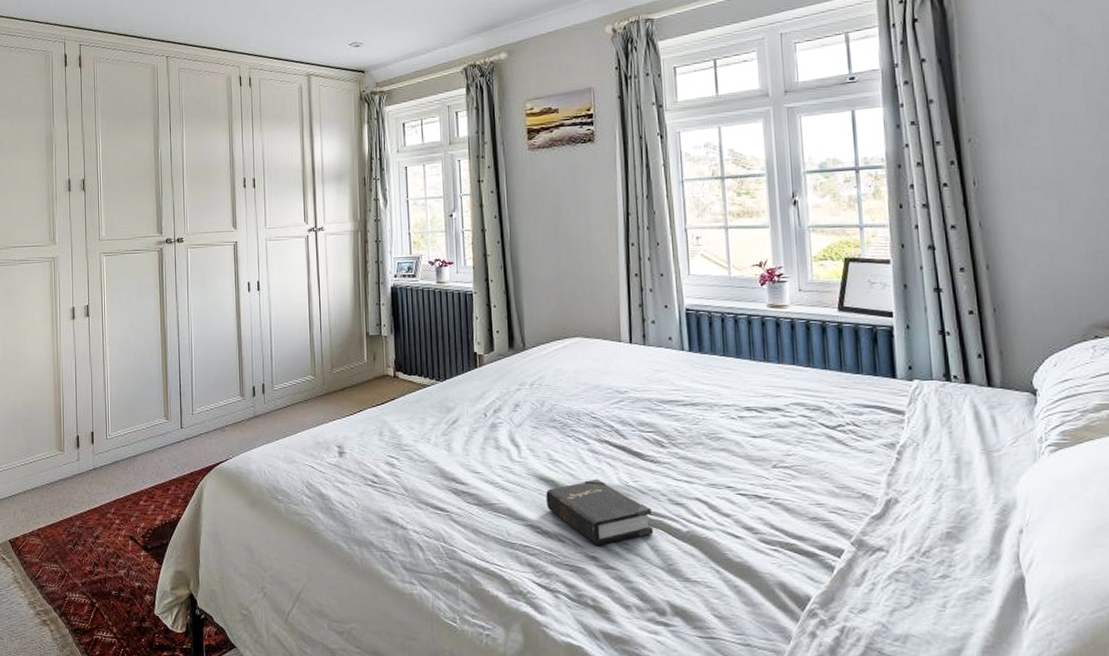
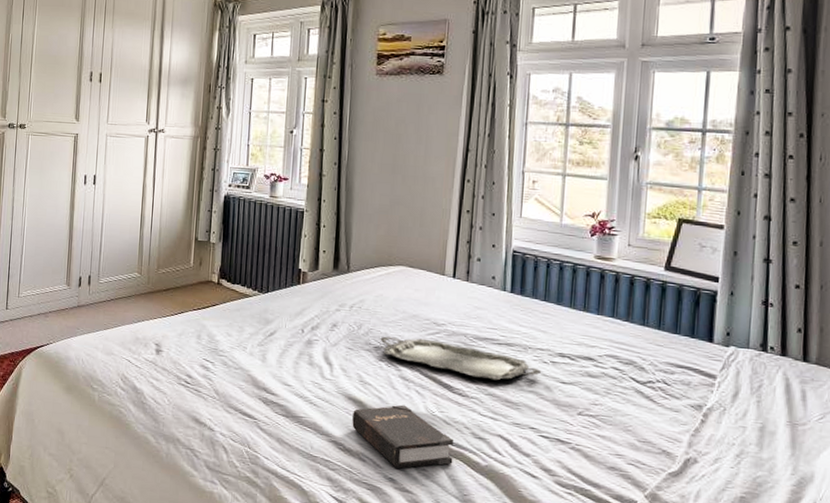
serving tray: none [564,408,730,443] -> present [380,336,541,381]

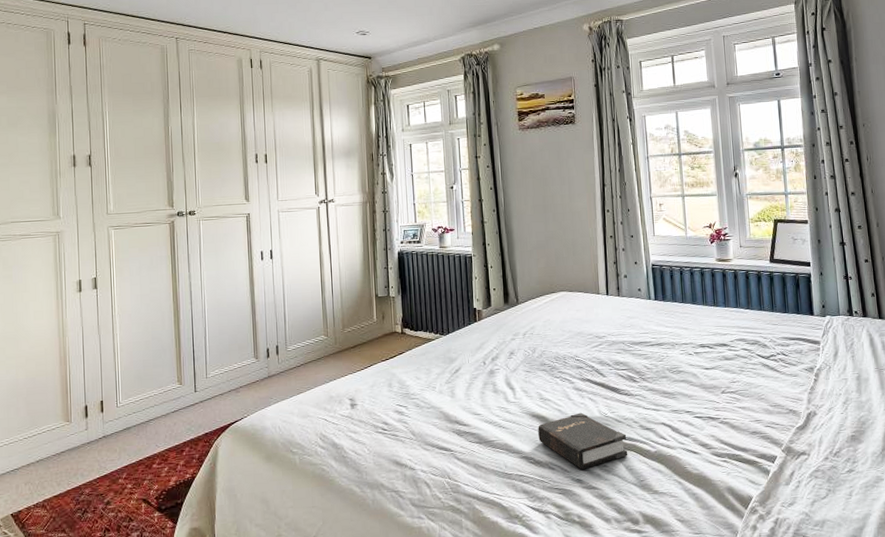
serving tray: present [380,336,541,381] -> none [552,351,688,378]

